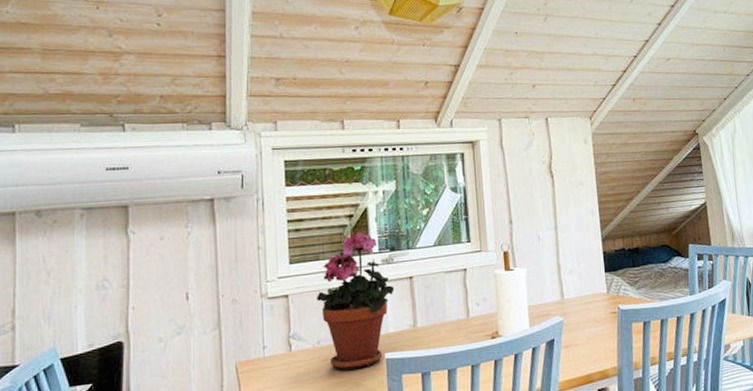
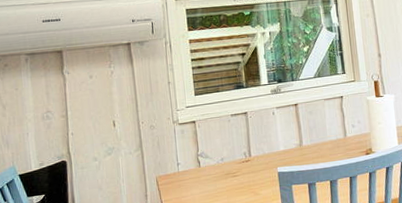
potted plant: present [317,231,394,370] -> none [219,67,283,182]

